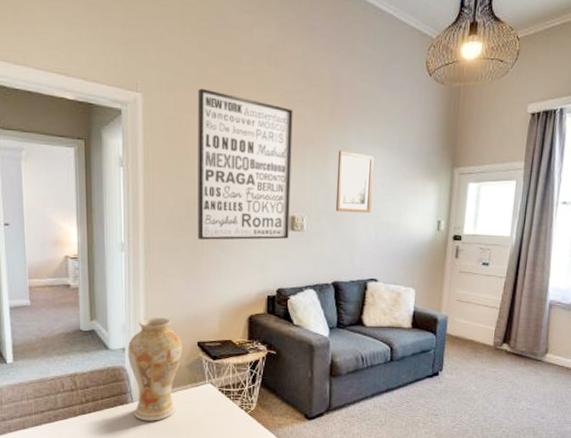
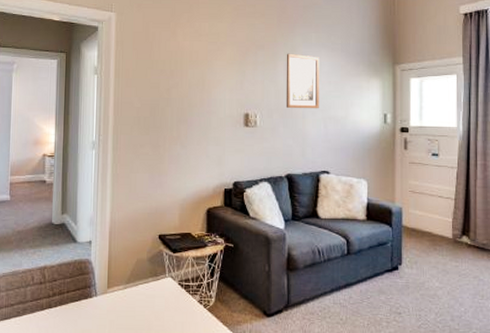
vase: present [128,317,182,421] -> none [94,211,145,316]
wall art: present [197,88,293,240] -> none [160,6,245,137]

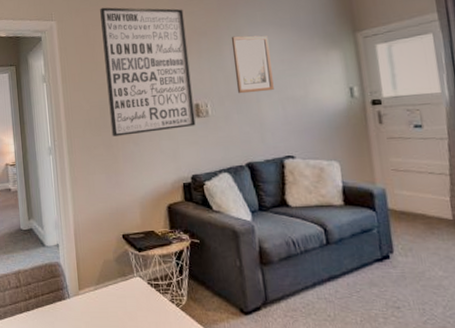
wall art: none [160,6,245,137] -> present [100,7,196,137]

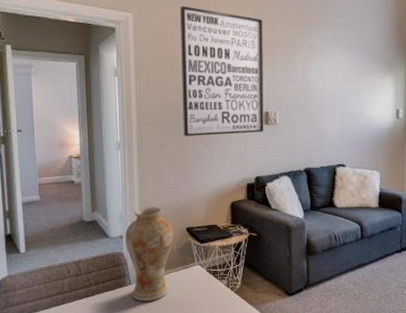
vase: none [61,212,110,318] -> present [125,207,173,302]
wall art: present [231,35,274,94] -> none [304,52,336,107]

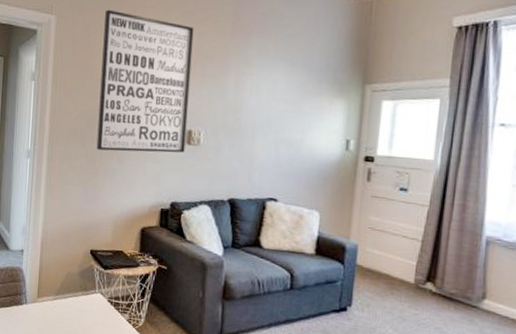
vase: present [125,207,173,302] -> none [25,222,76,326]

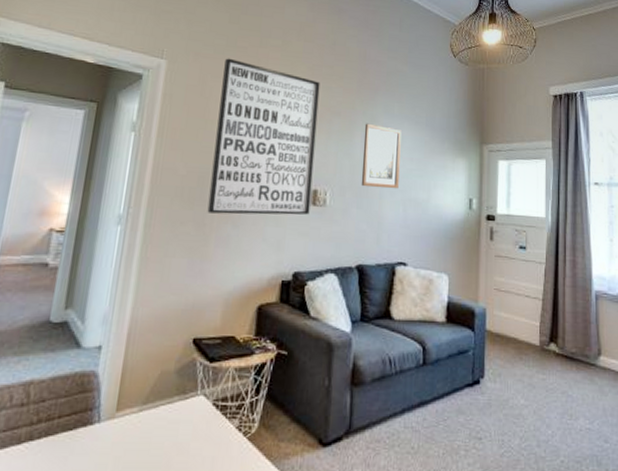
wall art: none [233,66,276,130] -> present [361,123,402,189]

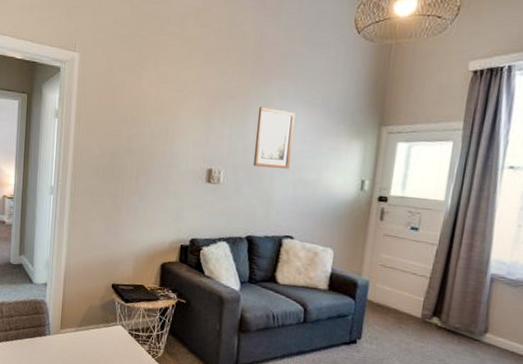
wall art: present [207,58,320,215] -> none [118,48,216,191]

